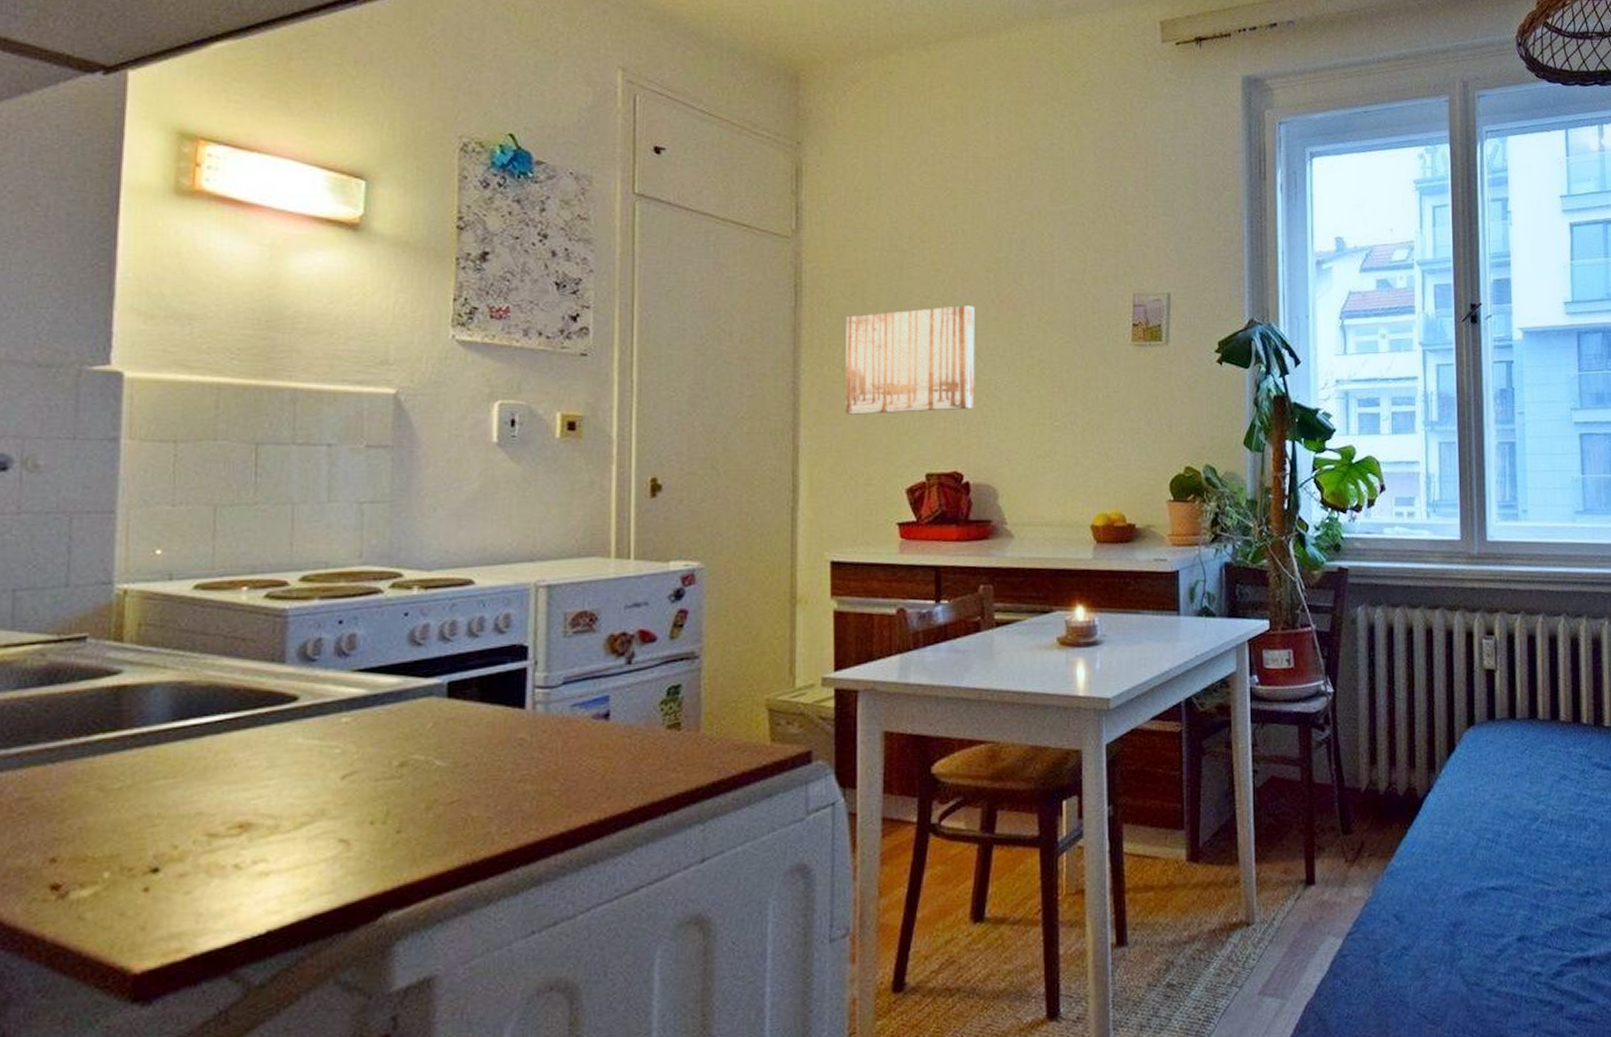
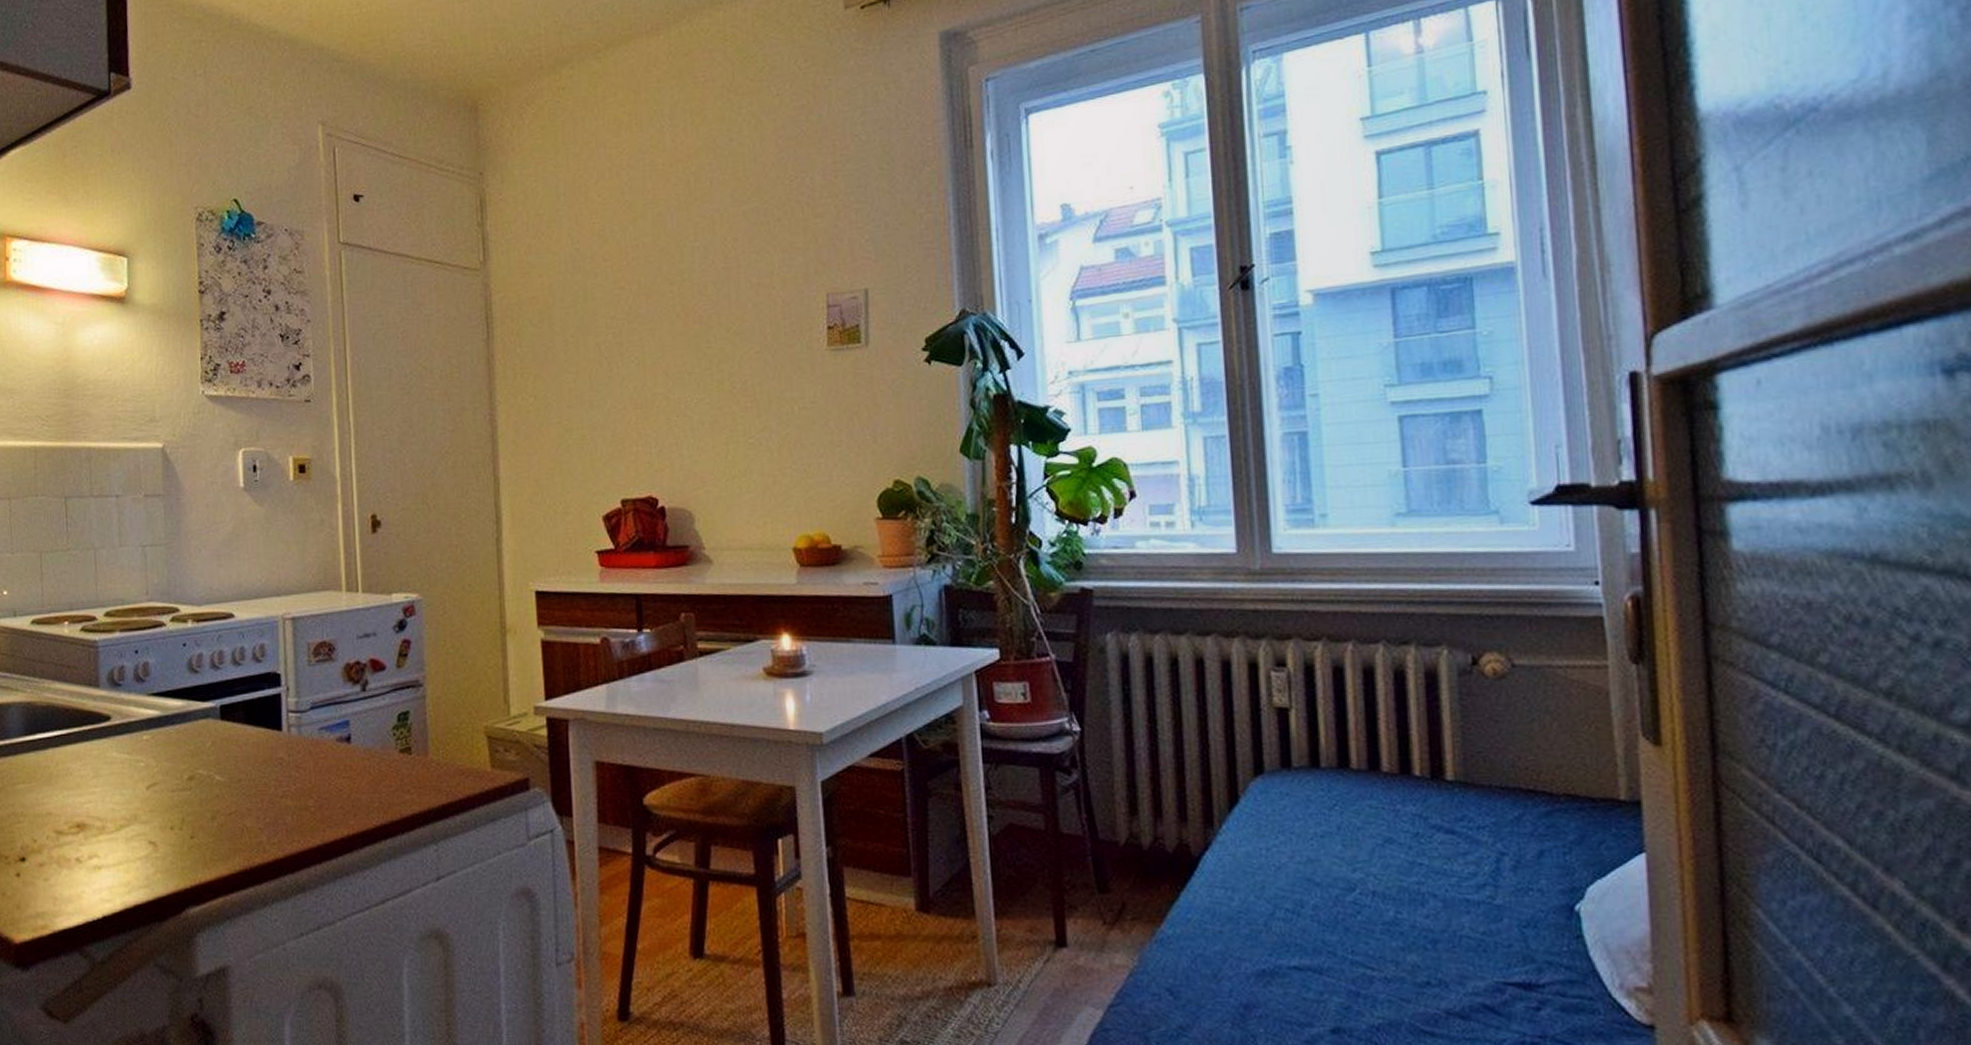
wall art: present [846,305,975,415] -> none [535,322,665,444]

